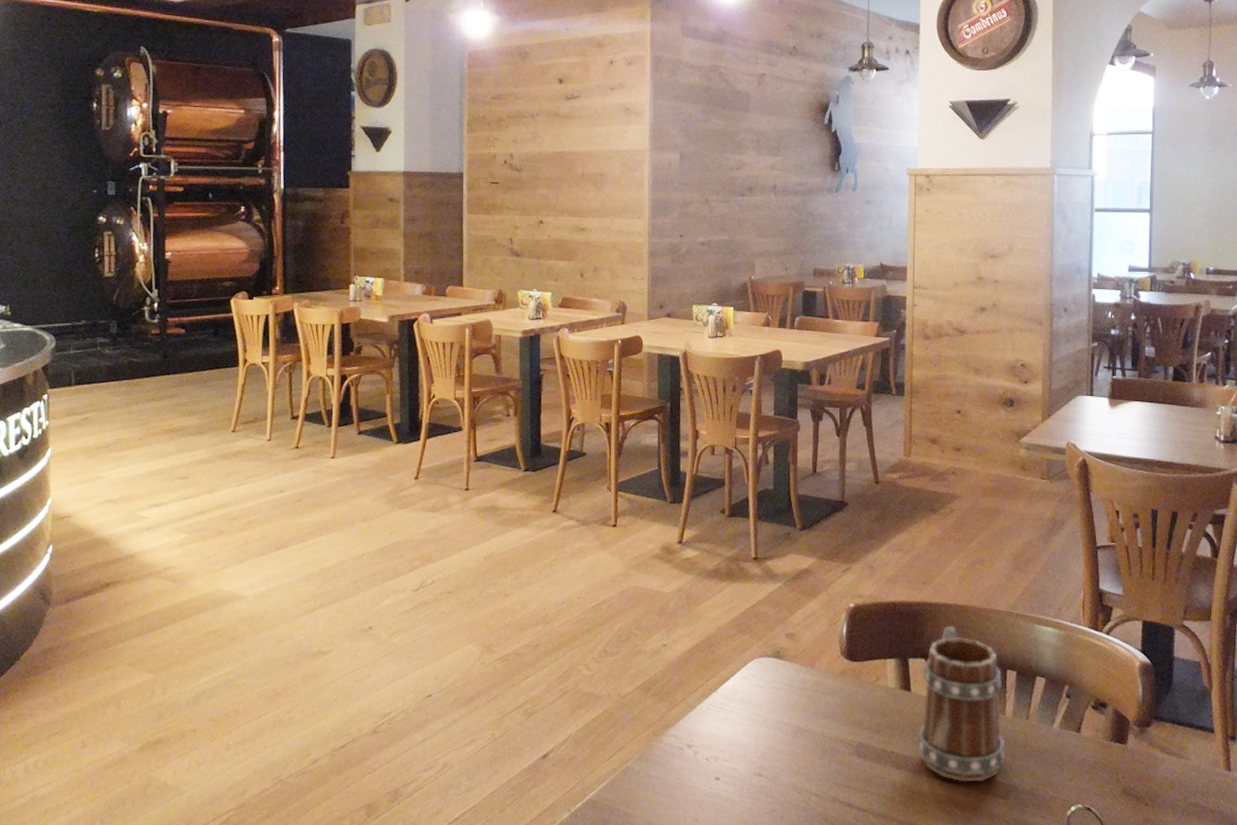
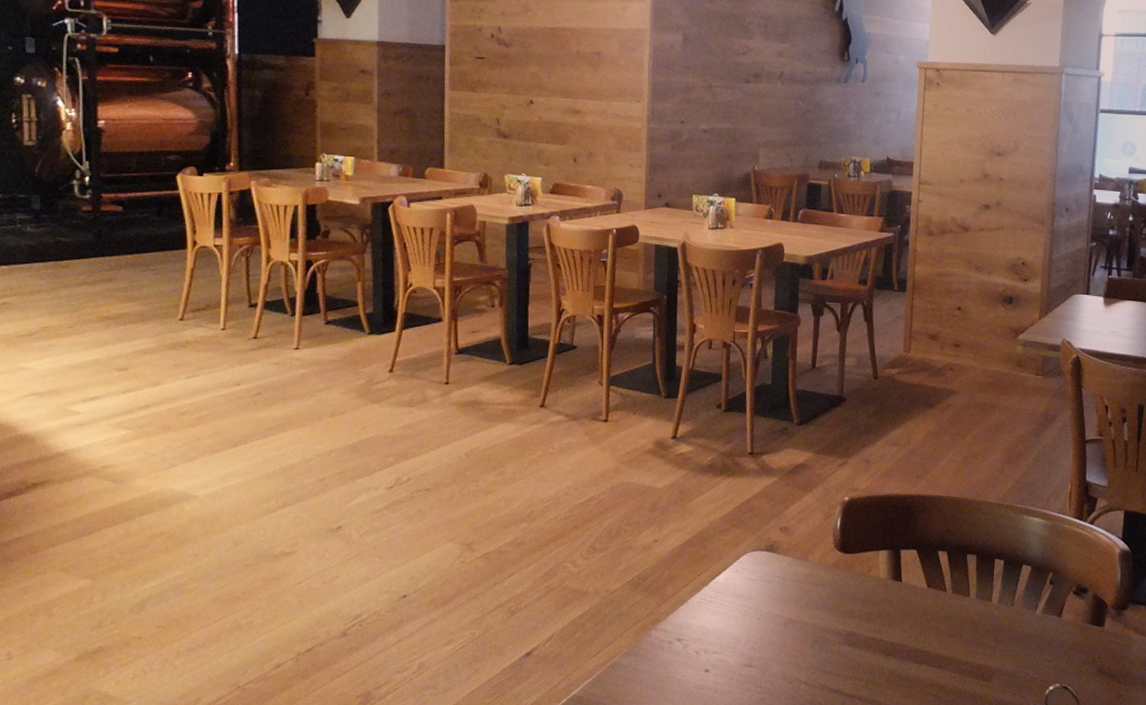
beer mug: present [918,625,1005,782] -> none [906,517,991,667]

